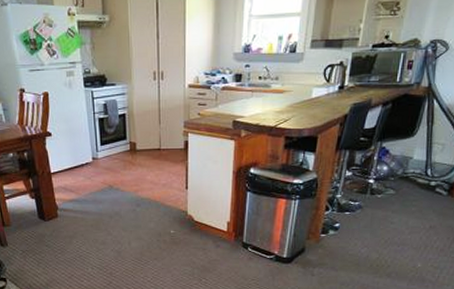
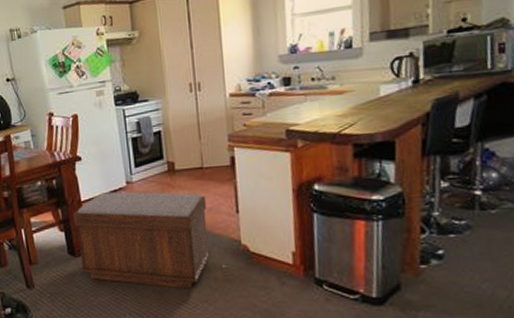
bench: none [43,166,162,249] -> present [73,191,211,289]

